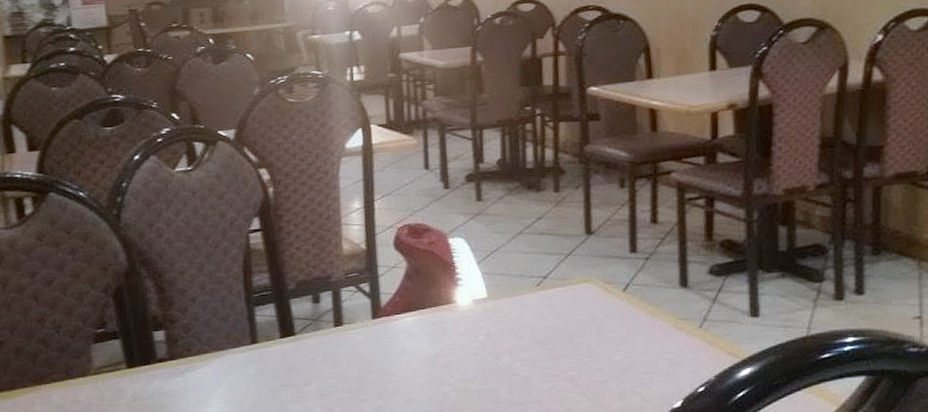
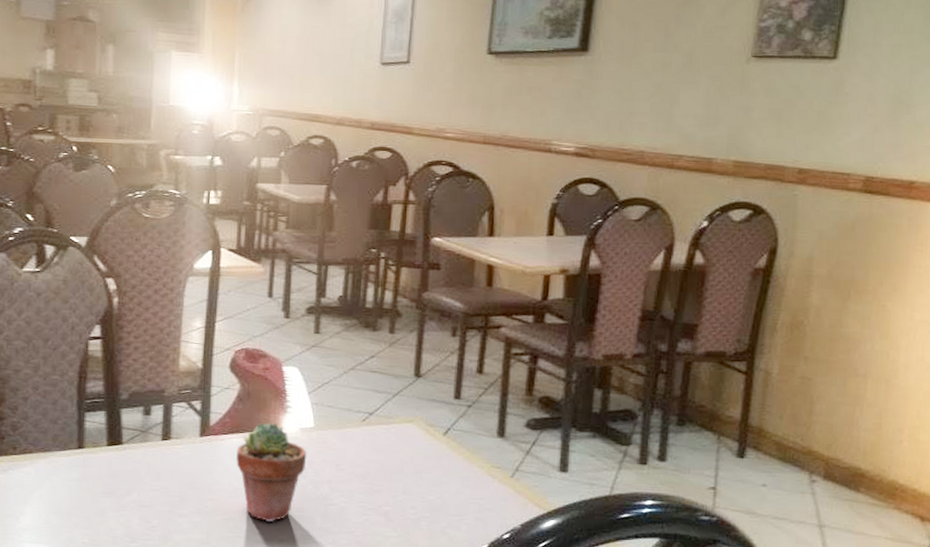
potted succulent: none [411,297,484,400] -> present [236,422,307,523]

